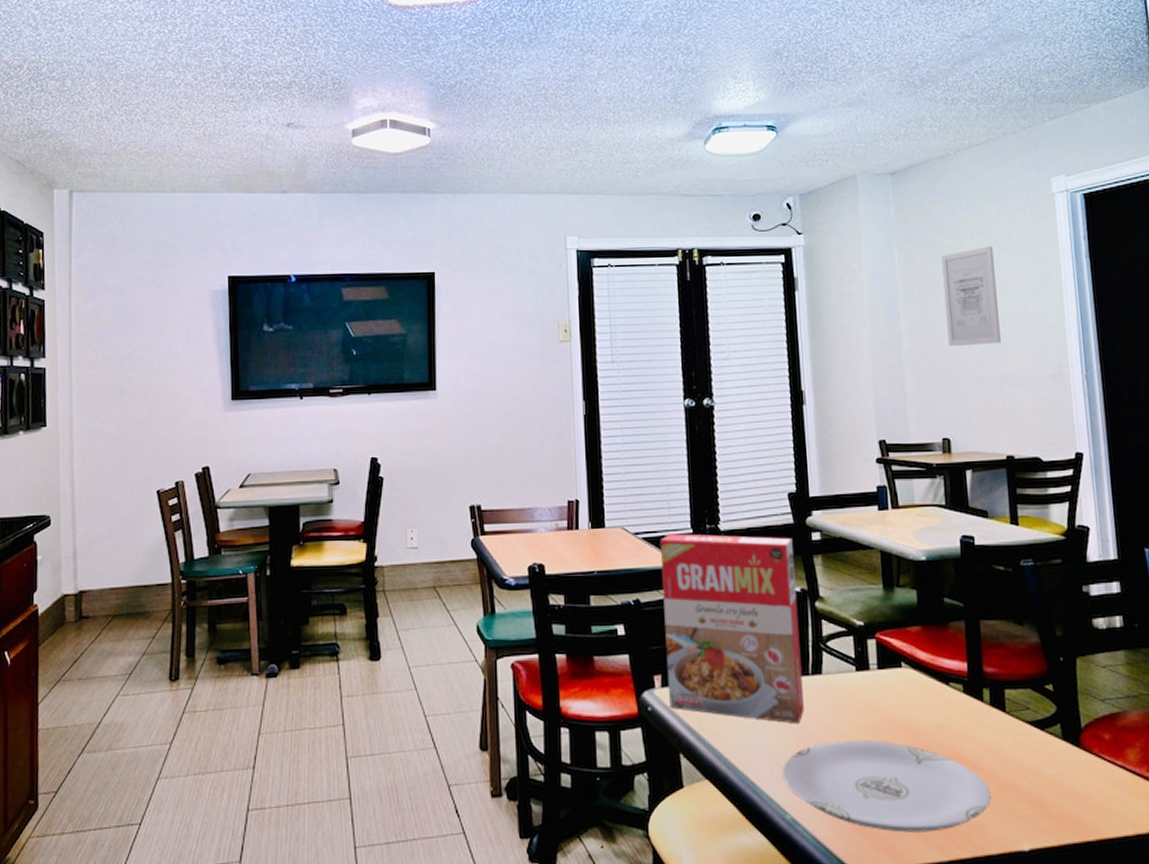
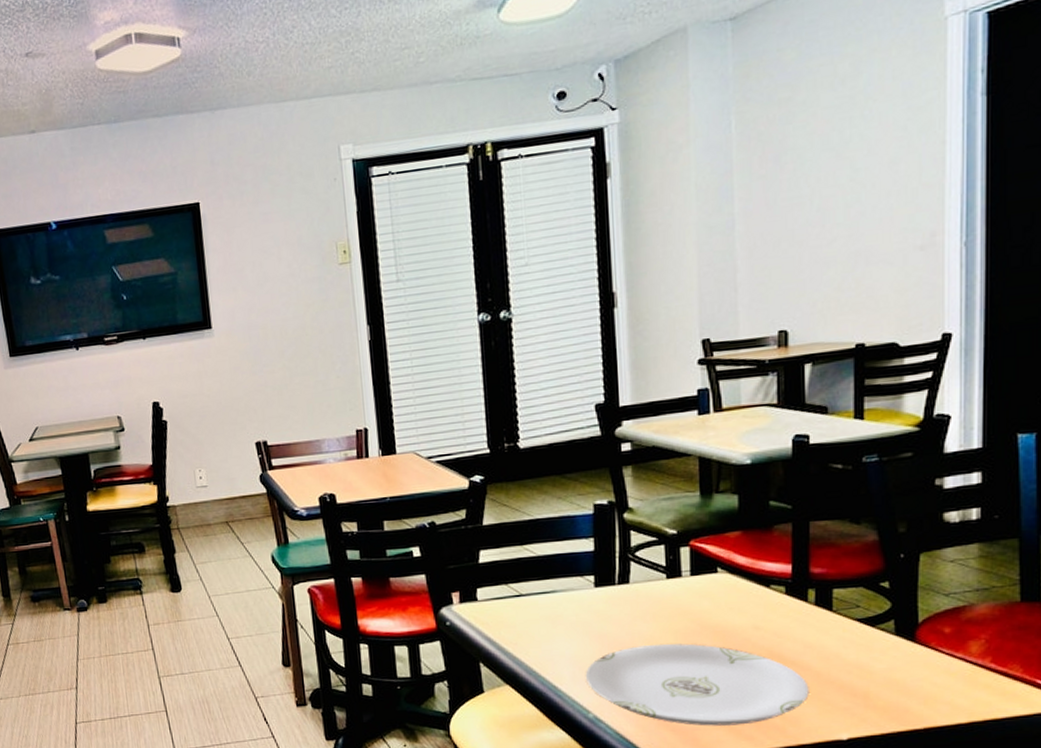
cereal box: present [660,533,804,724] -> none [454,450,609,632]
wall art: present [941,246,1001,347] -> none [790,95,859,225]

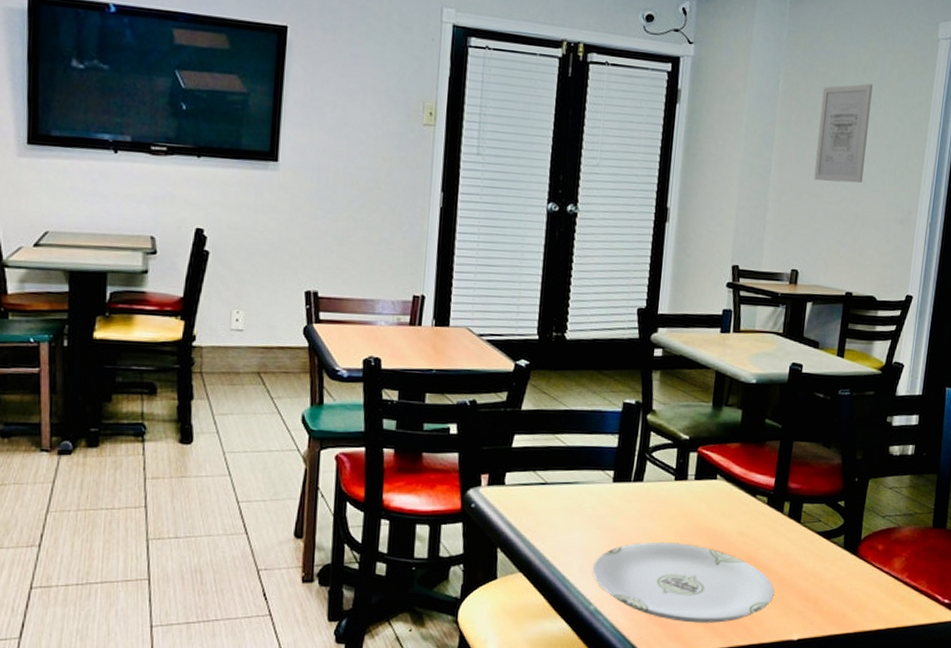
wall art: none [790,95,859,225] -> present [814,83,873,184]

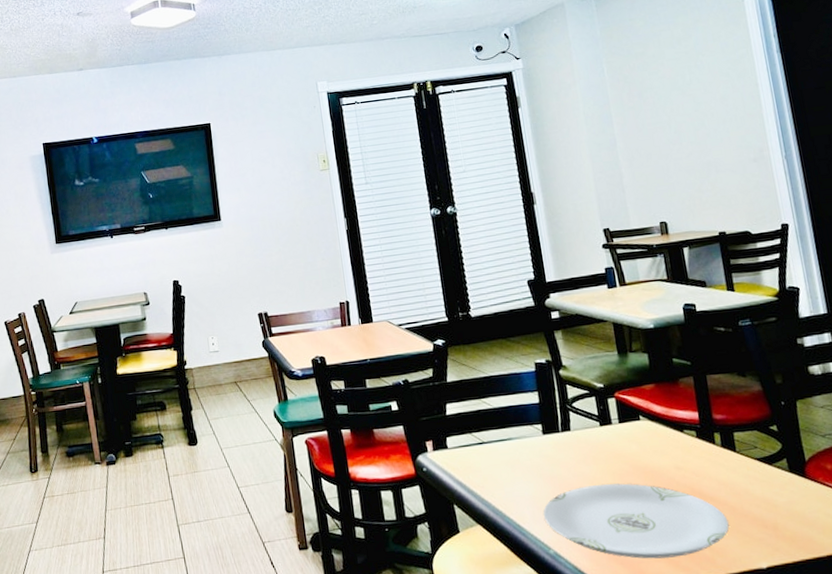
wall art: present [814,83,873,184] -> none [645,51,706,143]

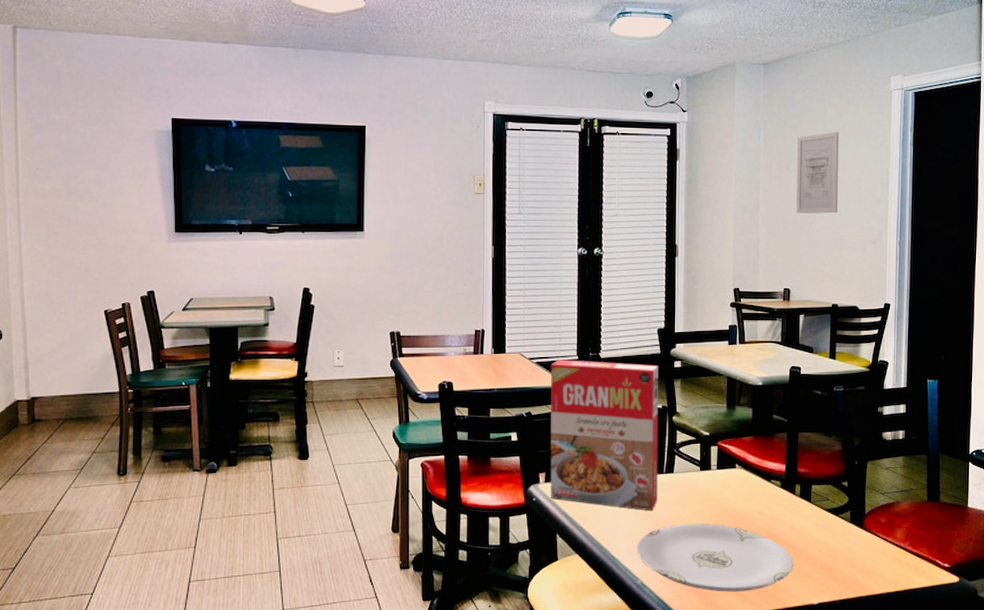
cereal box: none [420,318,558,474] -> present [550,360,659,511]
wall art: none [645,51,706,143] -> present [796,131,839,214]

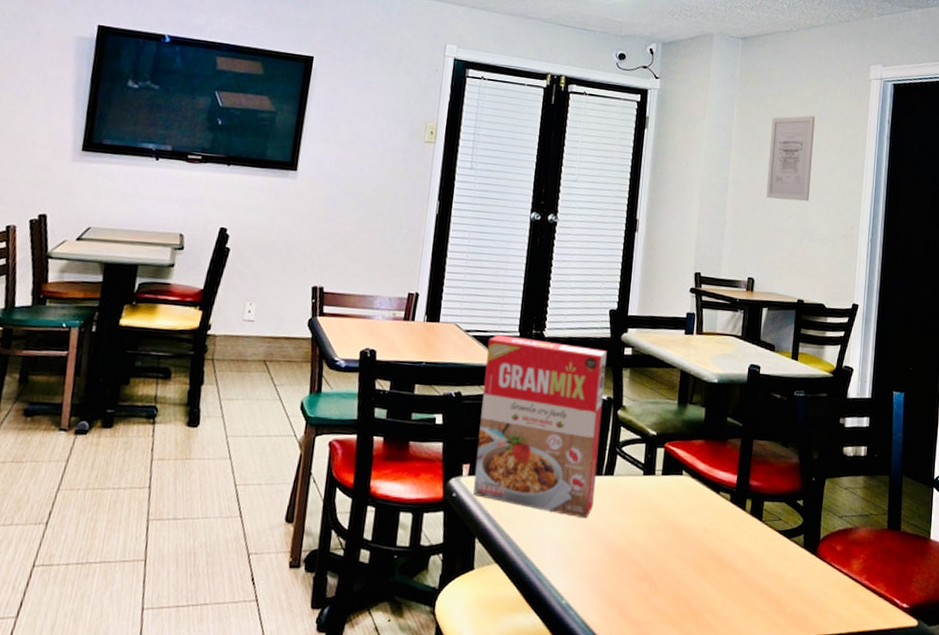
plate: present [636,524,794,592] -> none [564,536,739,622]

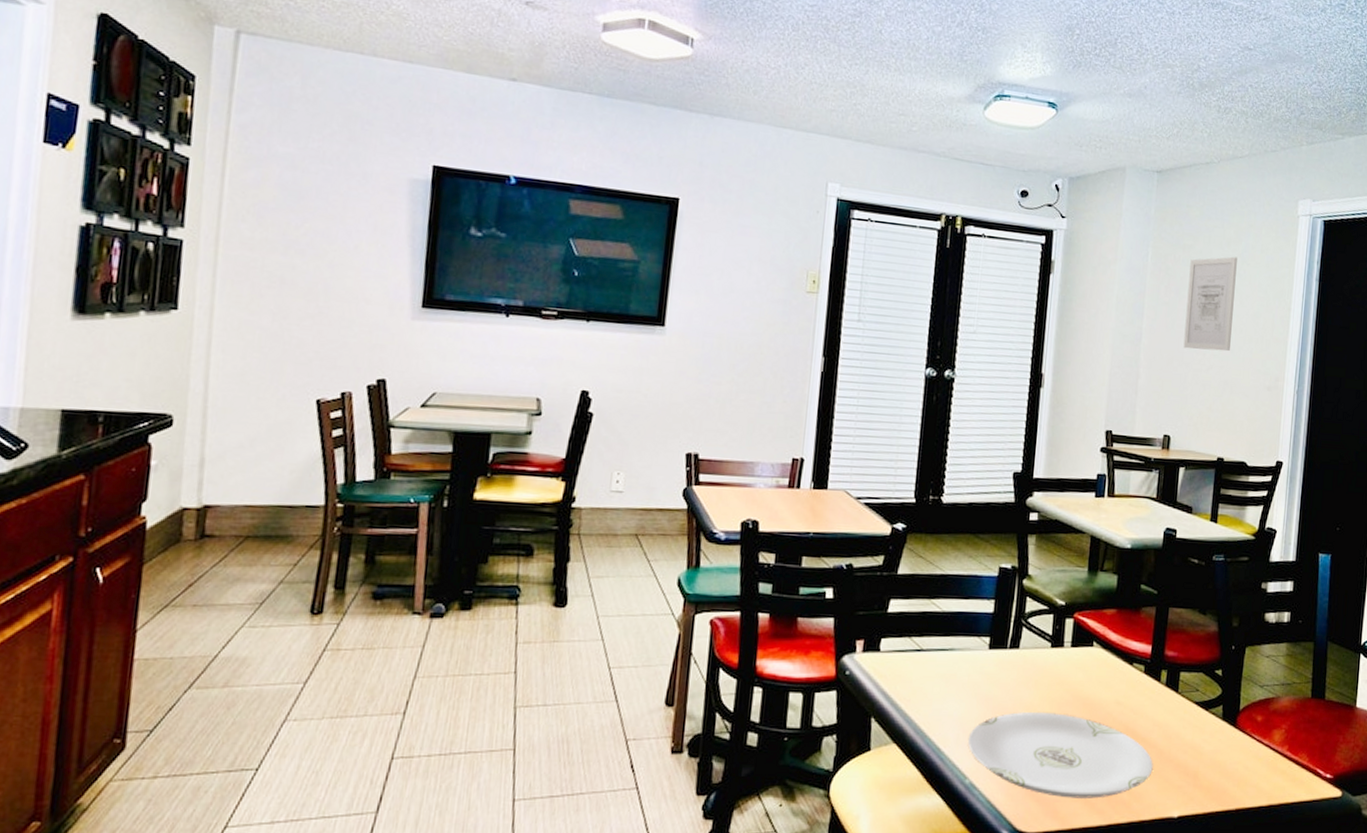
cereal box: present [473,335,607,519] -> none [868,501,1011,695]
plate: none [564,536,739,622] -> present [967,712,1153,798]

